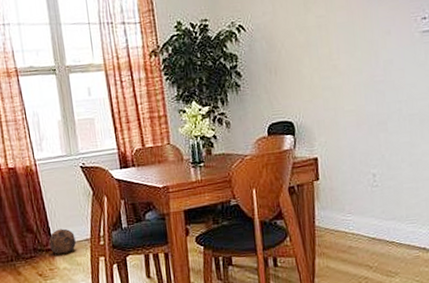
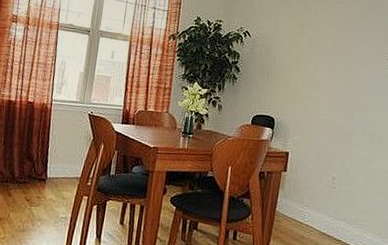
soccer ball: present [49,228,76,254] -> none [43,163,68,186]

